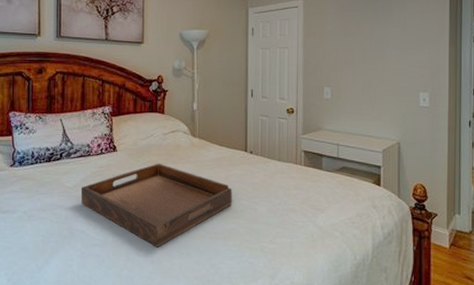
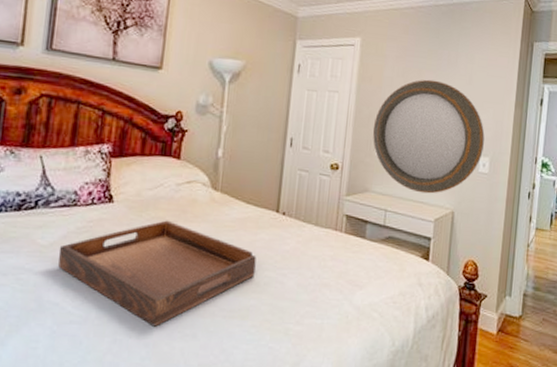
home mirror: none [320,29,422,128] -> present [373,79,485,194]

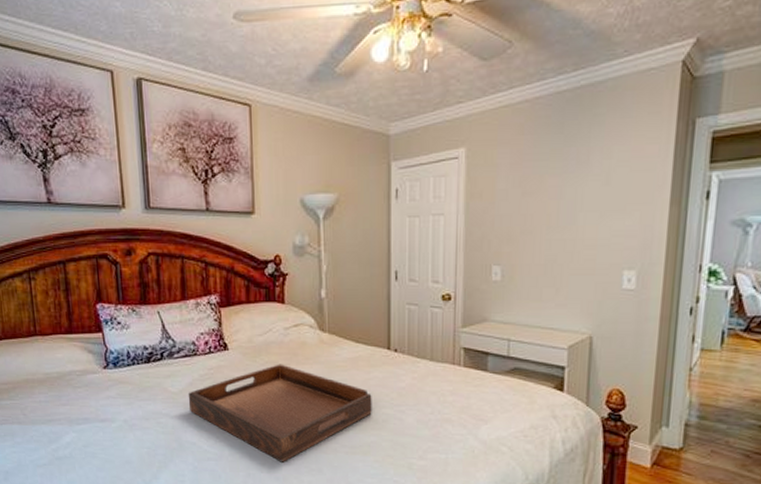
home mirror: present [373,79,485,194] -> none [487,185,629,318]

